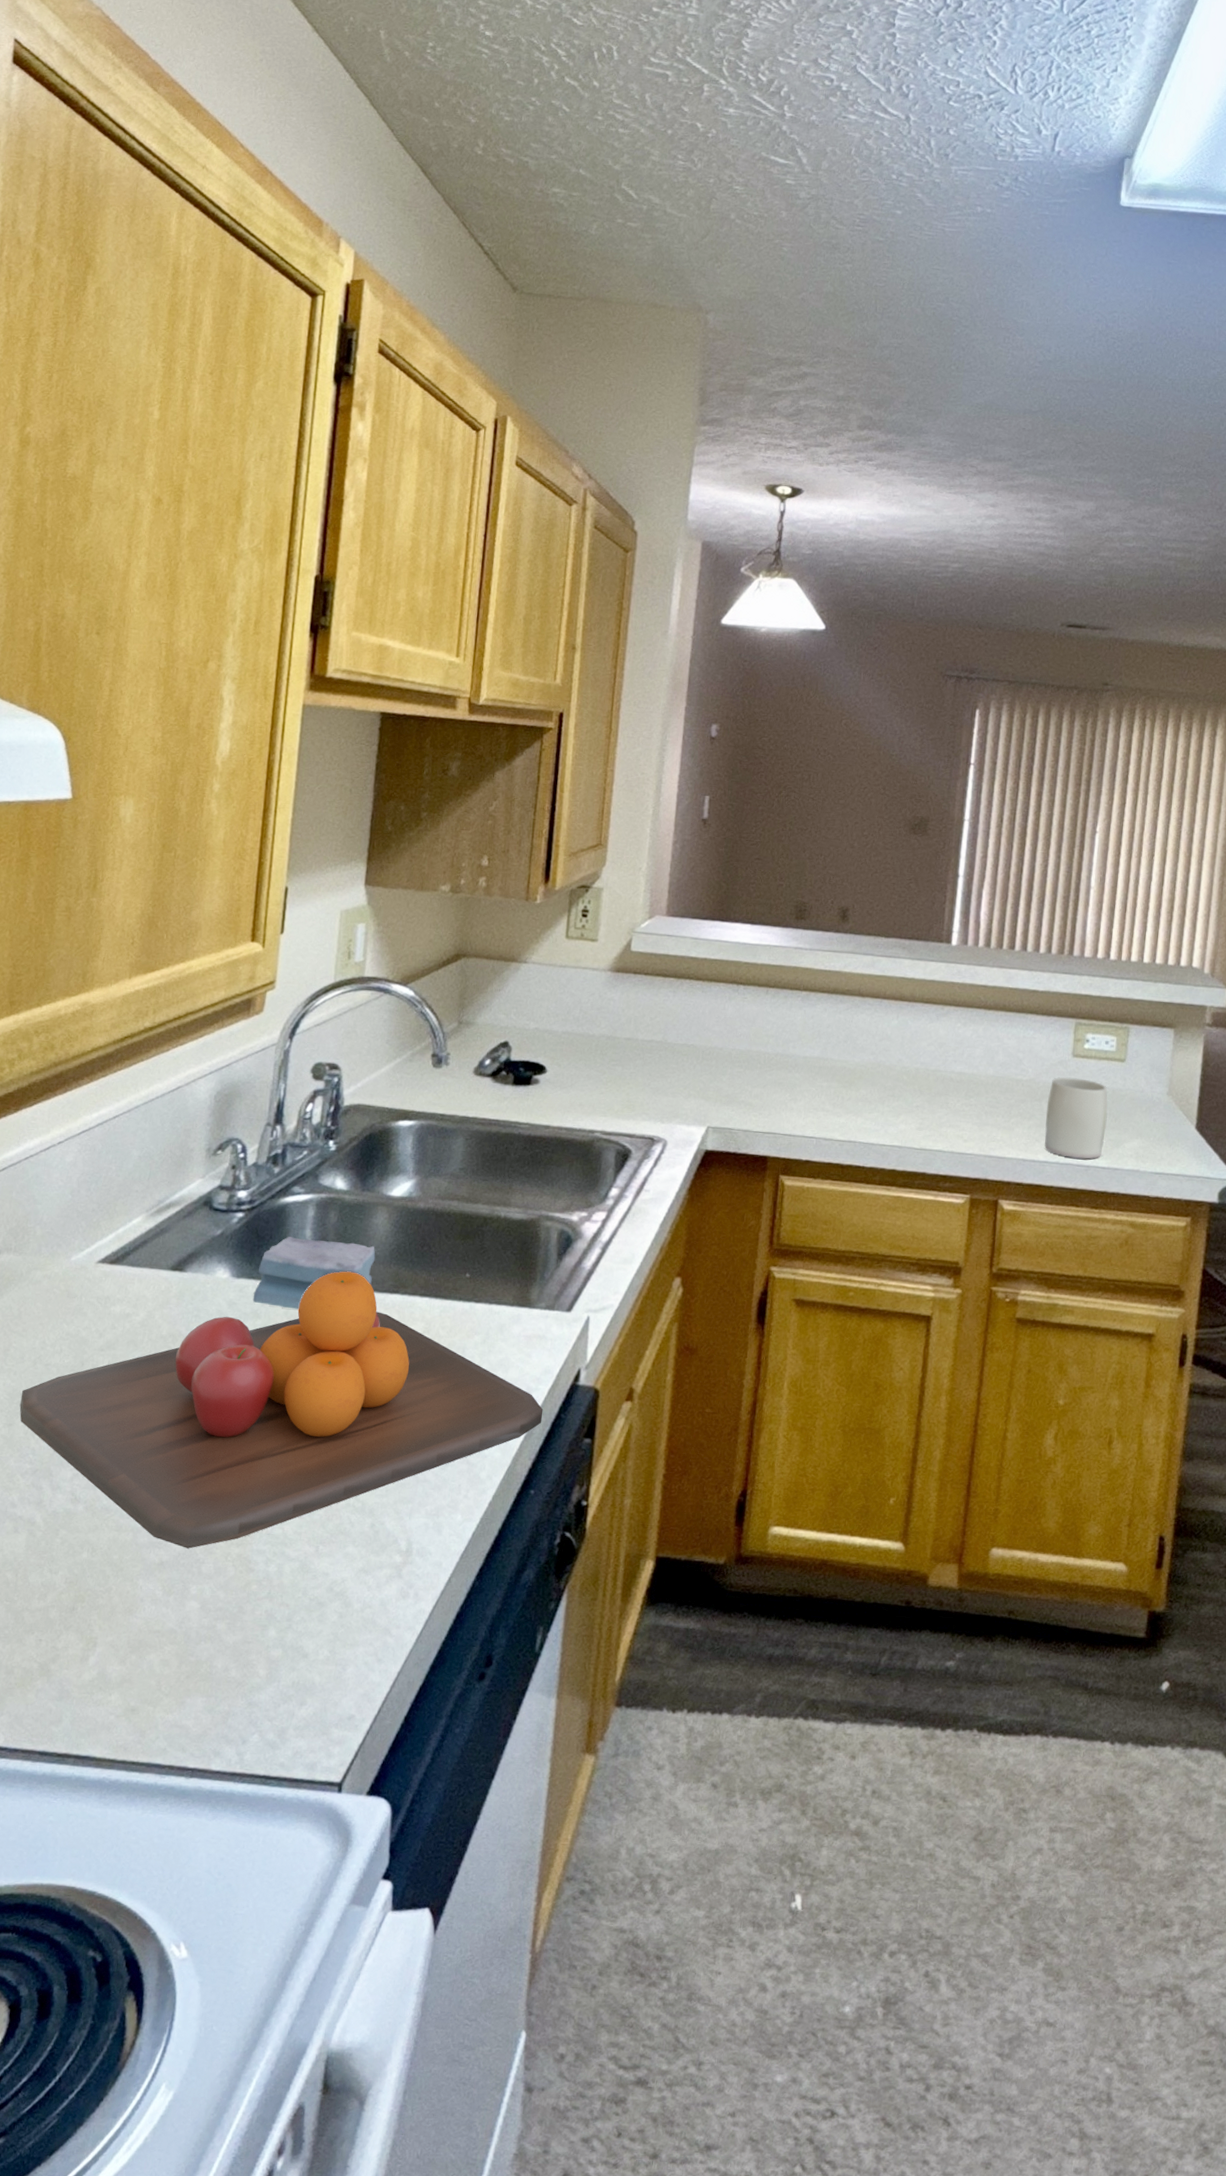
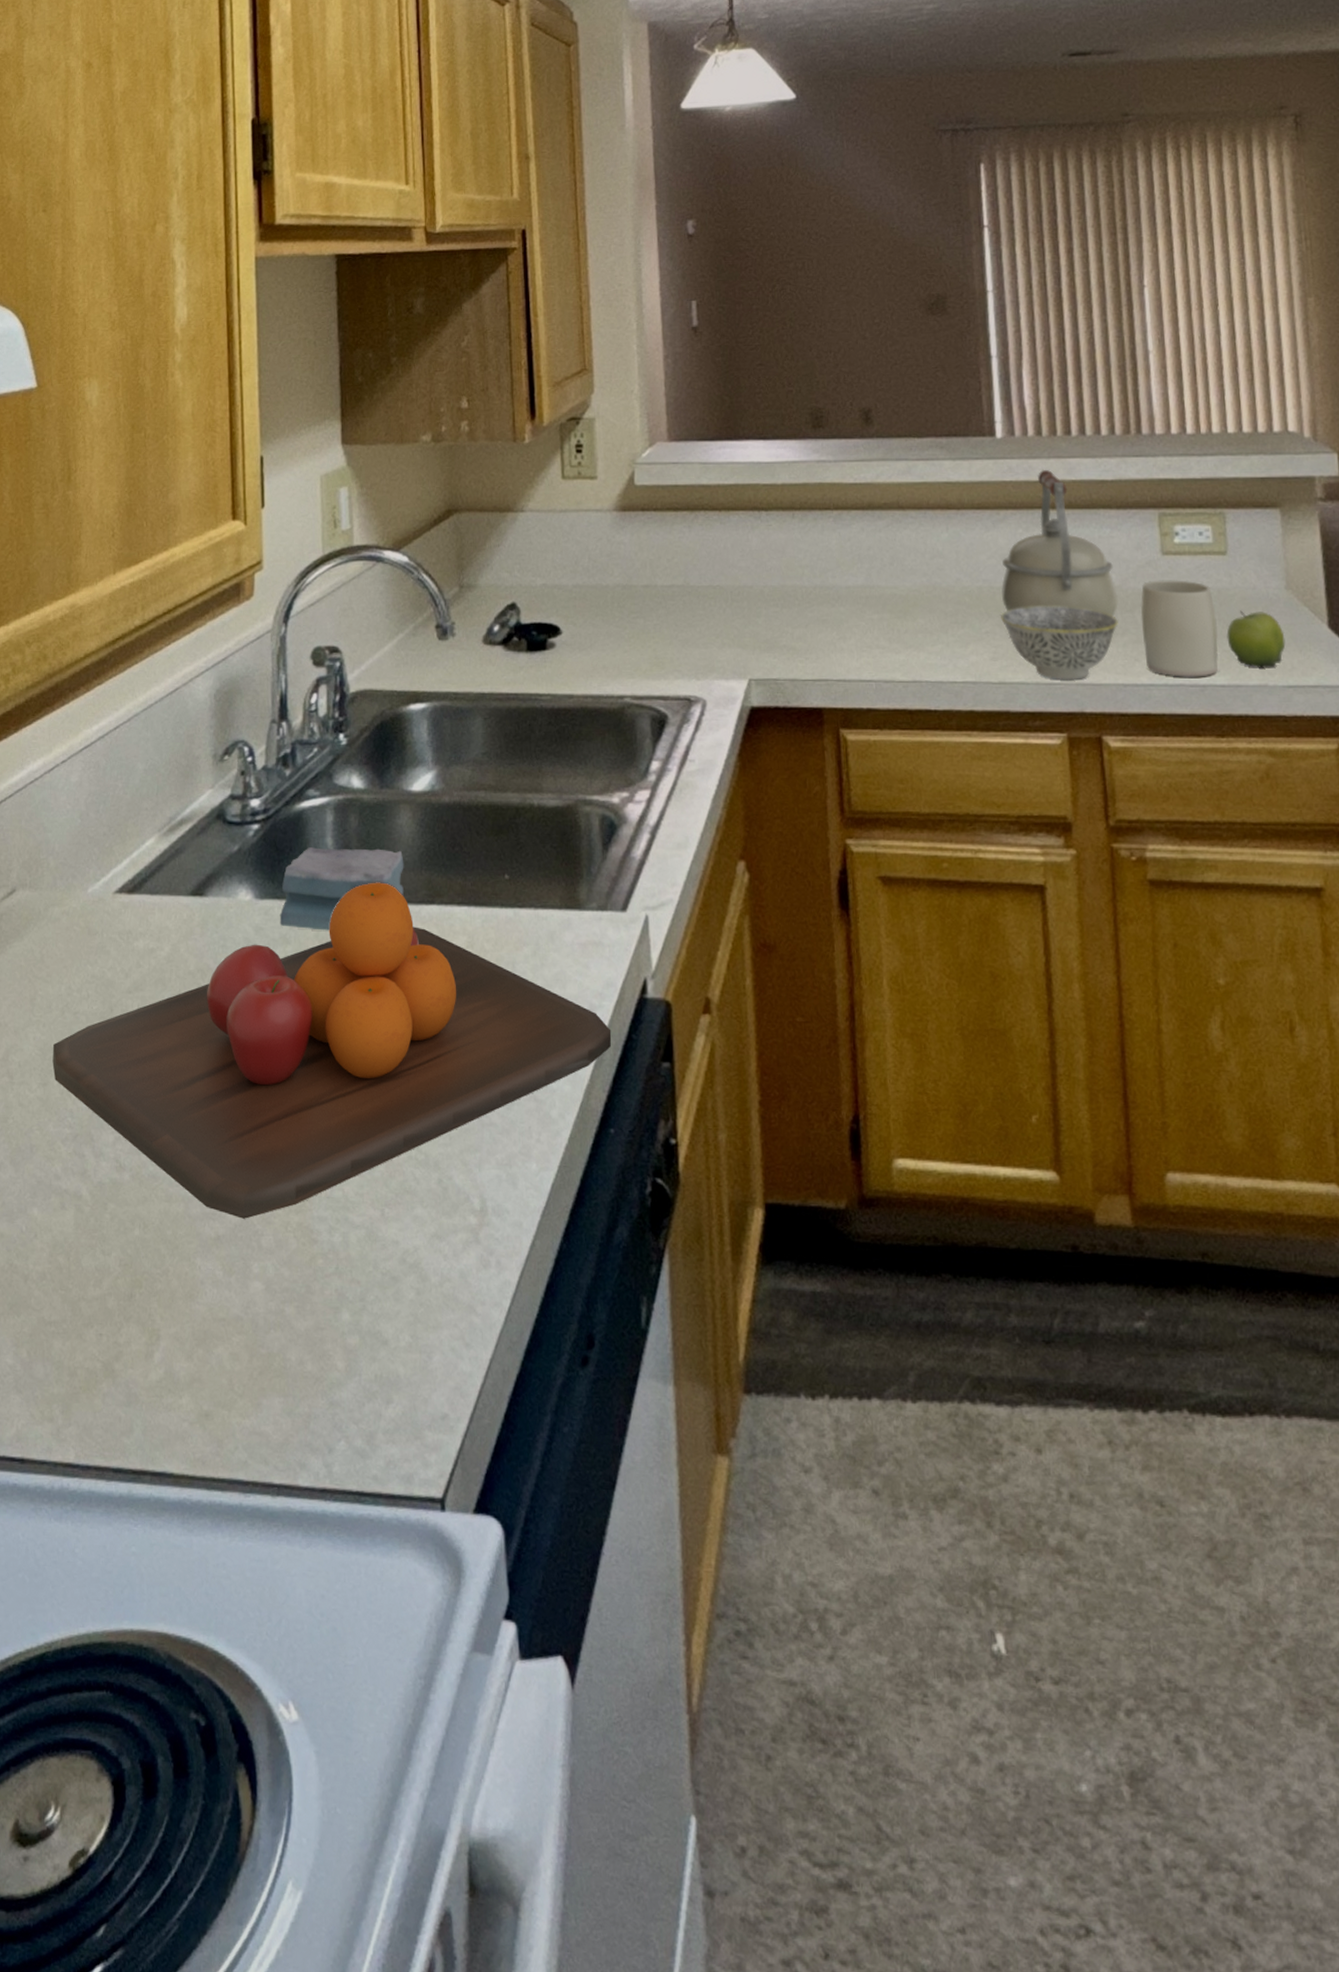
bowl: none [931,1088,1028,1152] -> present [1001,606,1118,681]
kettle: none [934,975,1031,1104] -> present [1001,469,1118,617]
fruit: none [1113,1108,1160,1157] -> present [1226,610,1286,668]

